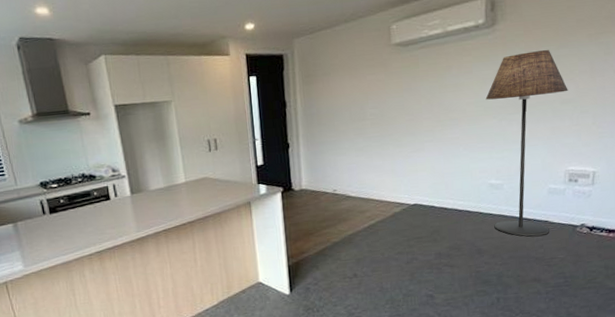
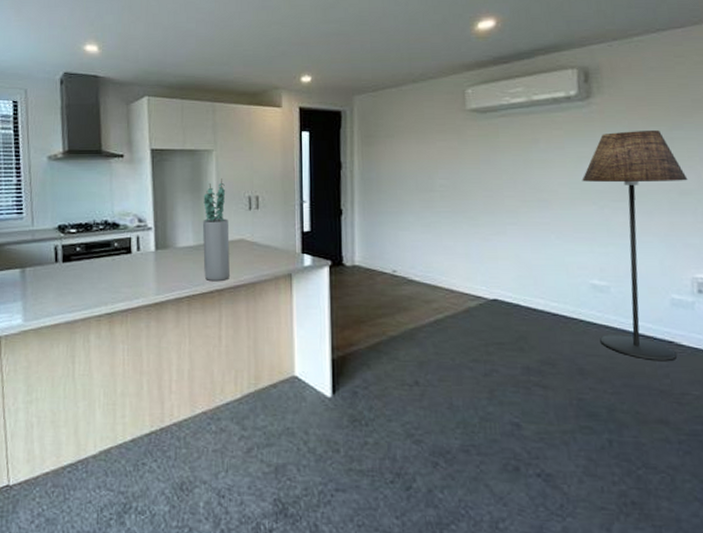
vase: none [168,126,198,216] -> present [202,178,230,282]

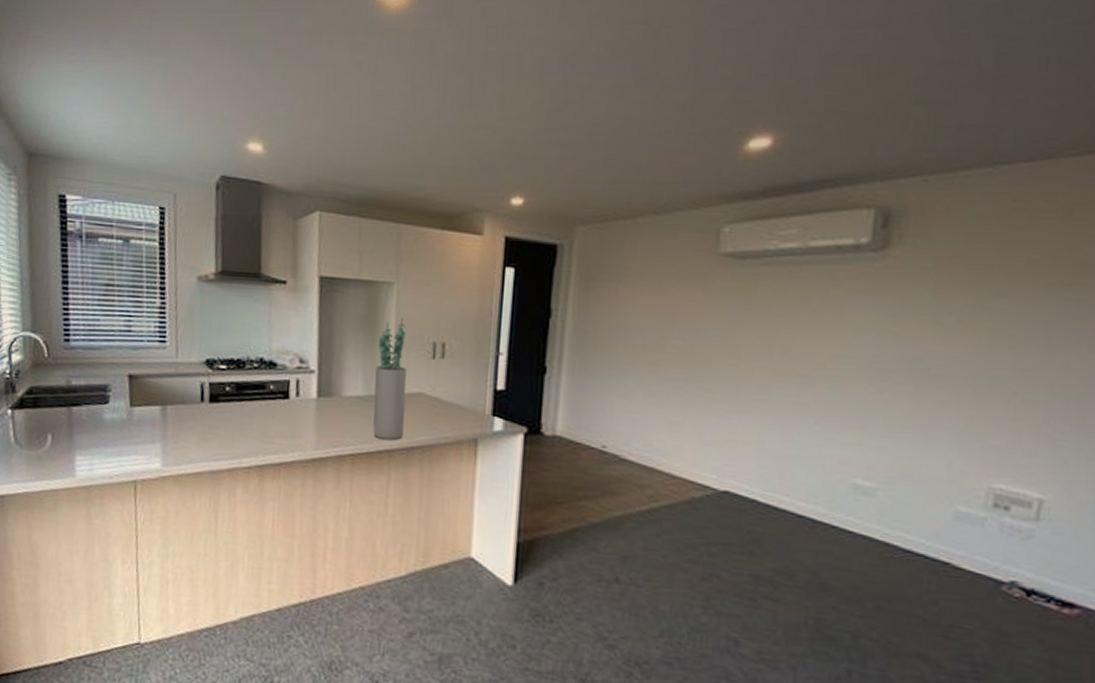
floor lamp: present [582,131,688,362] -> none [854,295,1004,586]

